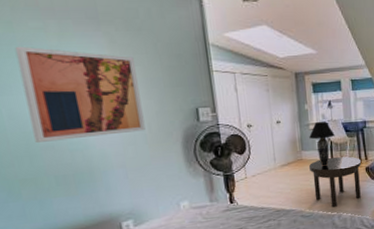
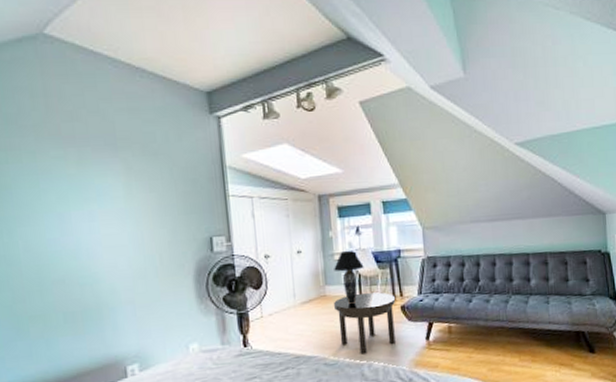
wall art: present [14,46,146,142] -> none [35,175,157,276]

